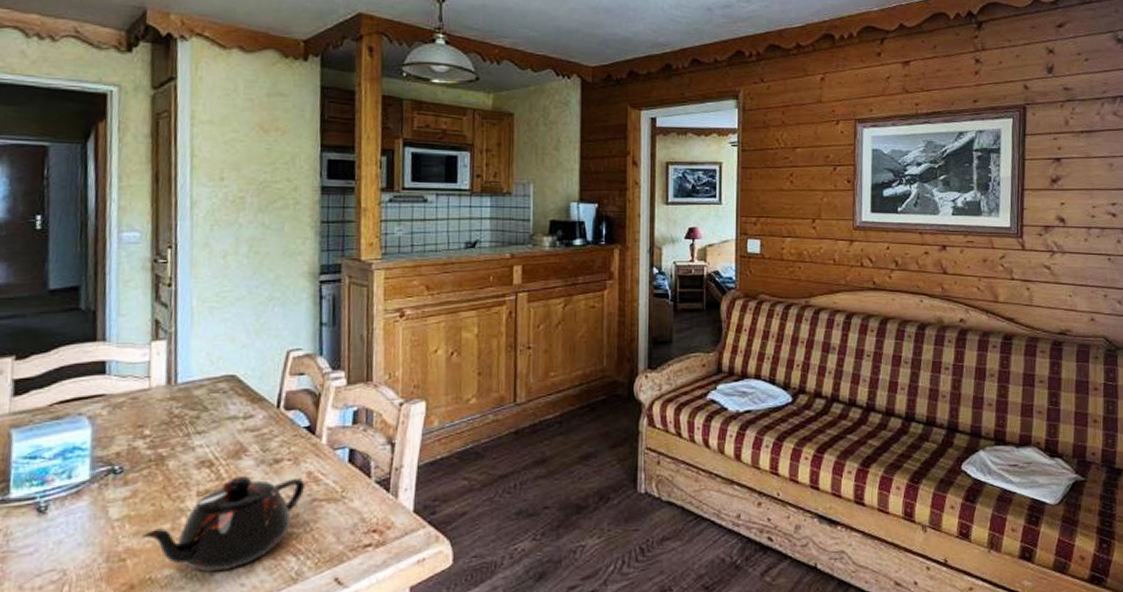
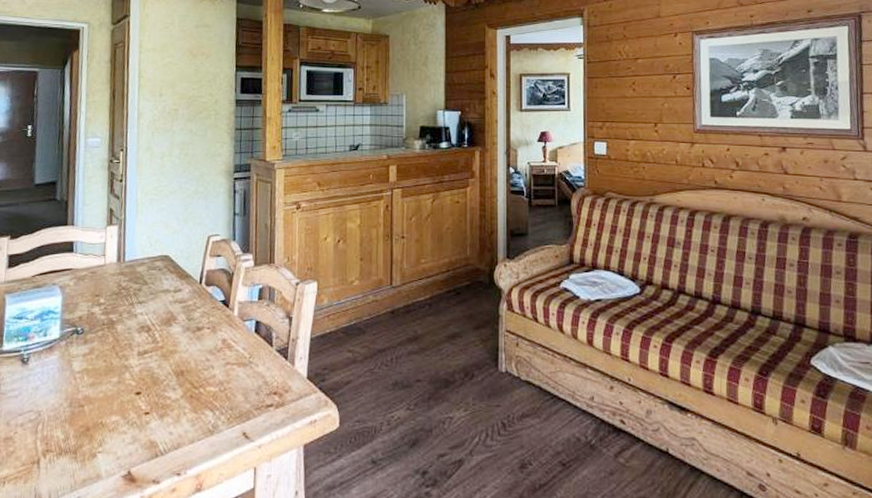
teapot: present [140,476,306,572] -> none [95,340,221,421]

